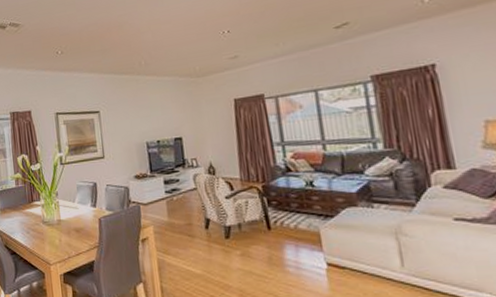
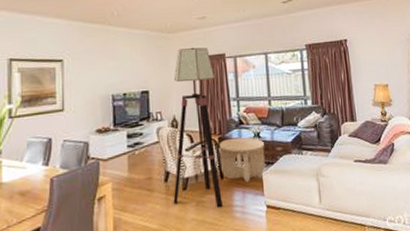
floor lamp: none [207,89,272,260] -> present [173,47,223,208]
side table: none [263,185,323,237] -> present [219,137,266,183]

